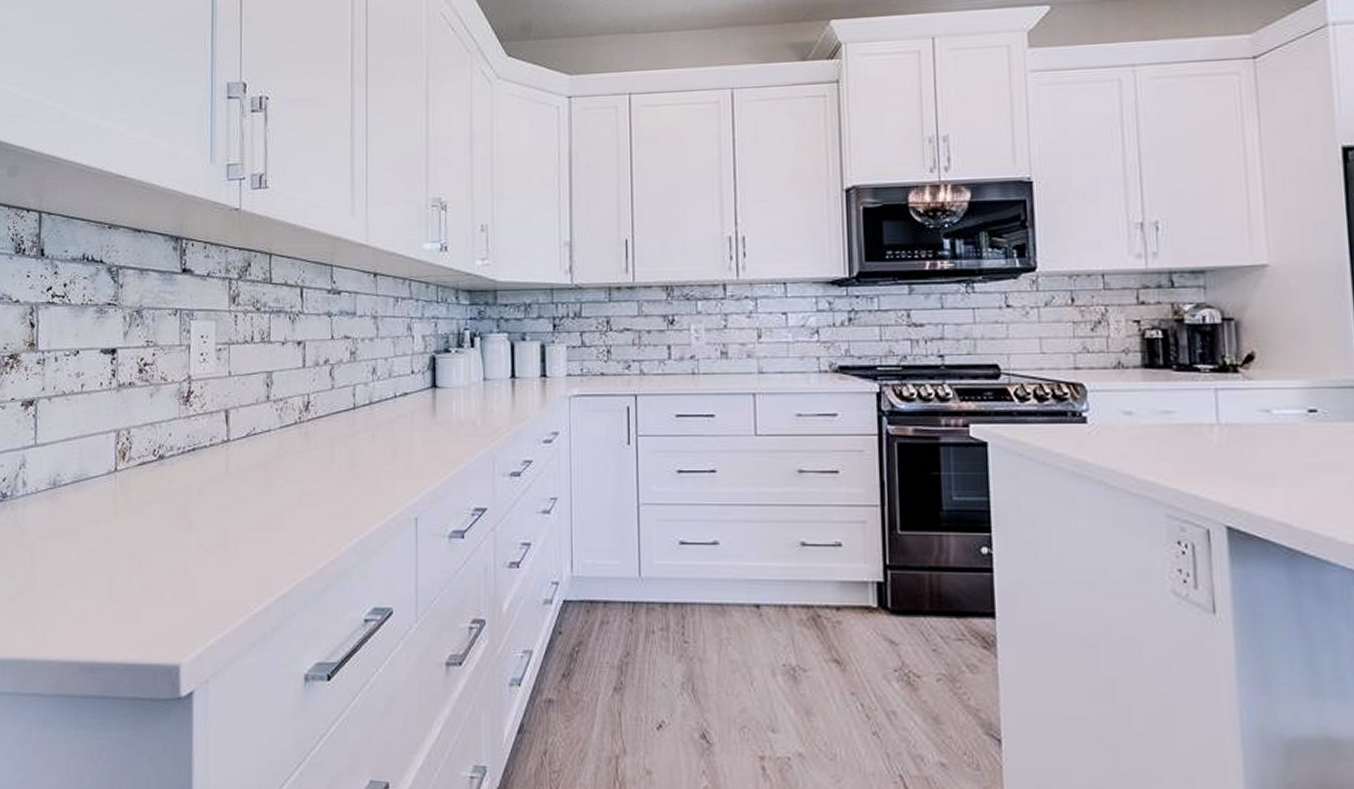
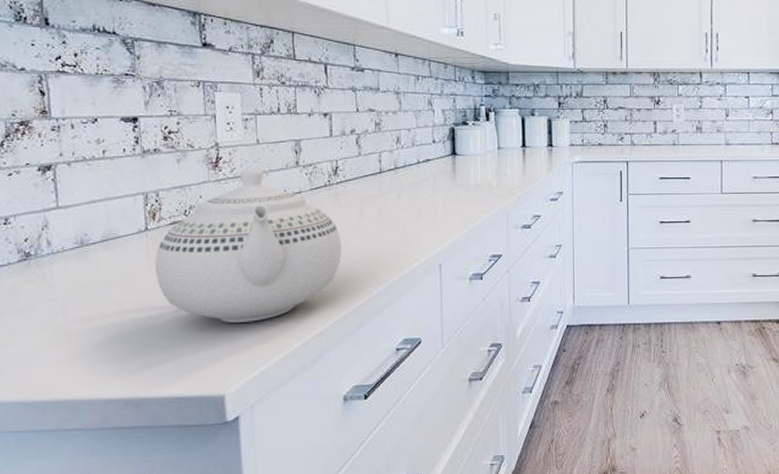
teapot: none [121,403,310,579] -> present [155,168,342,323]

